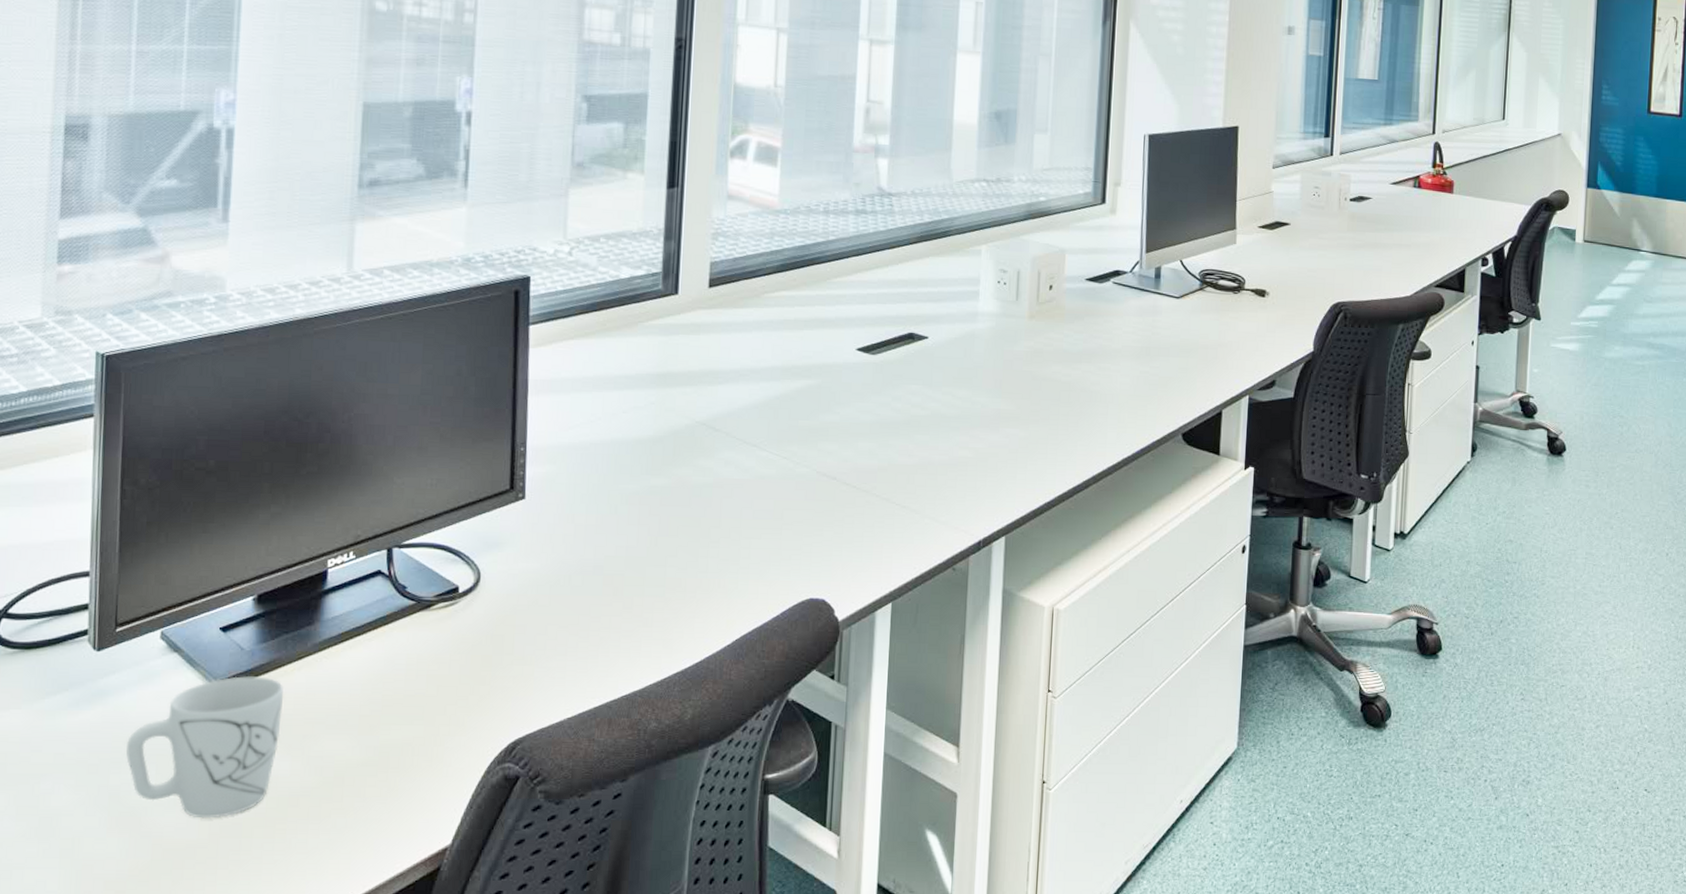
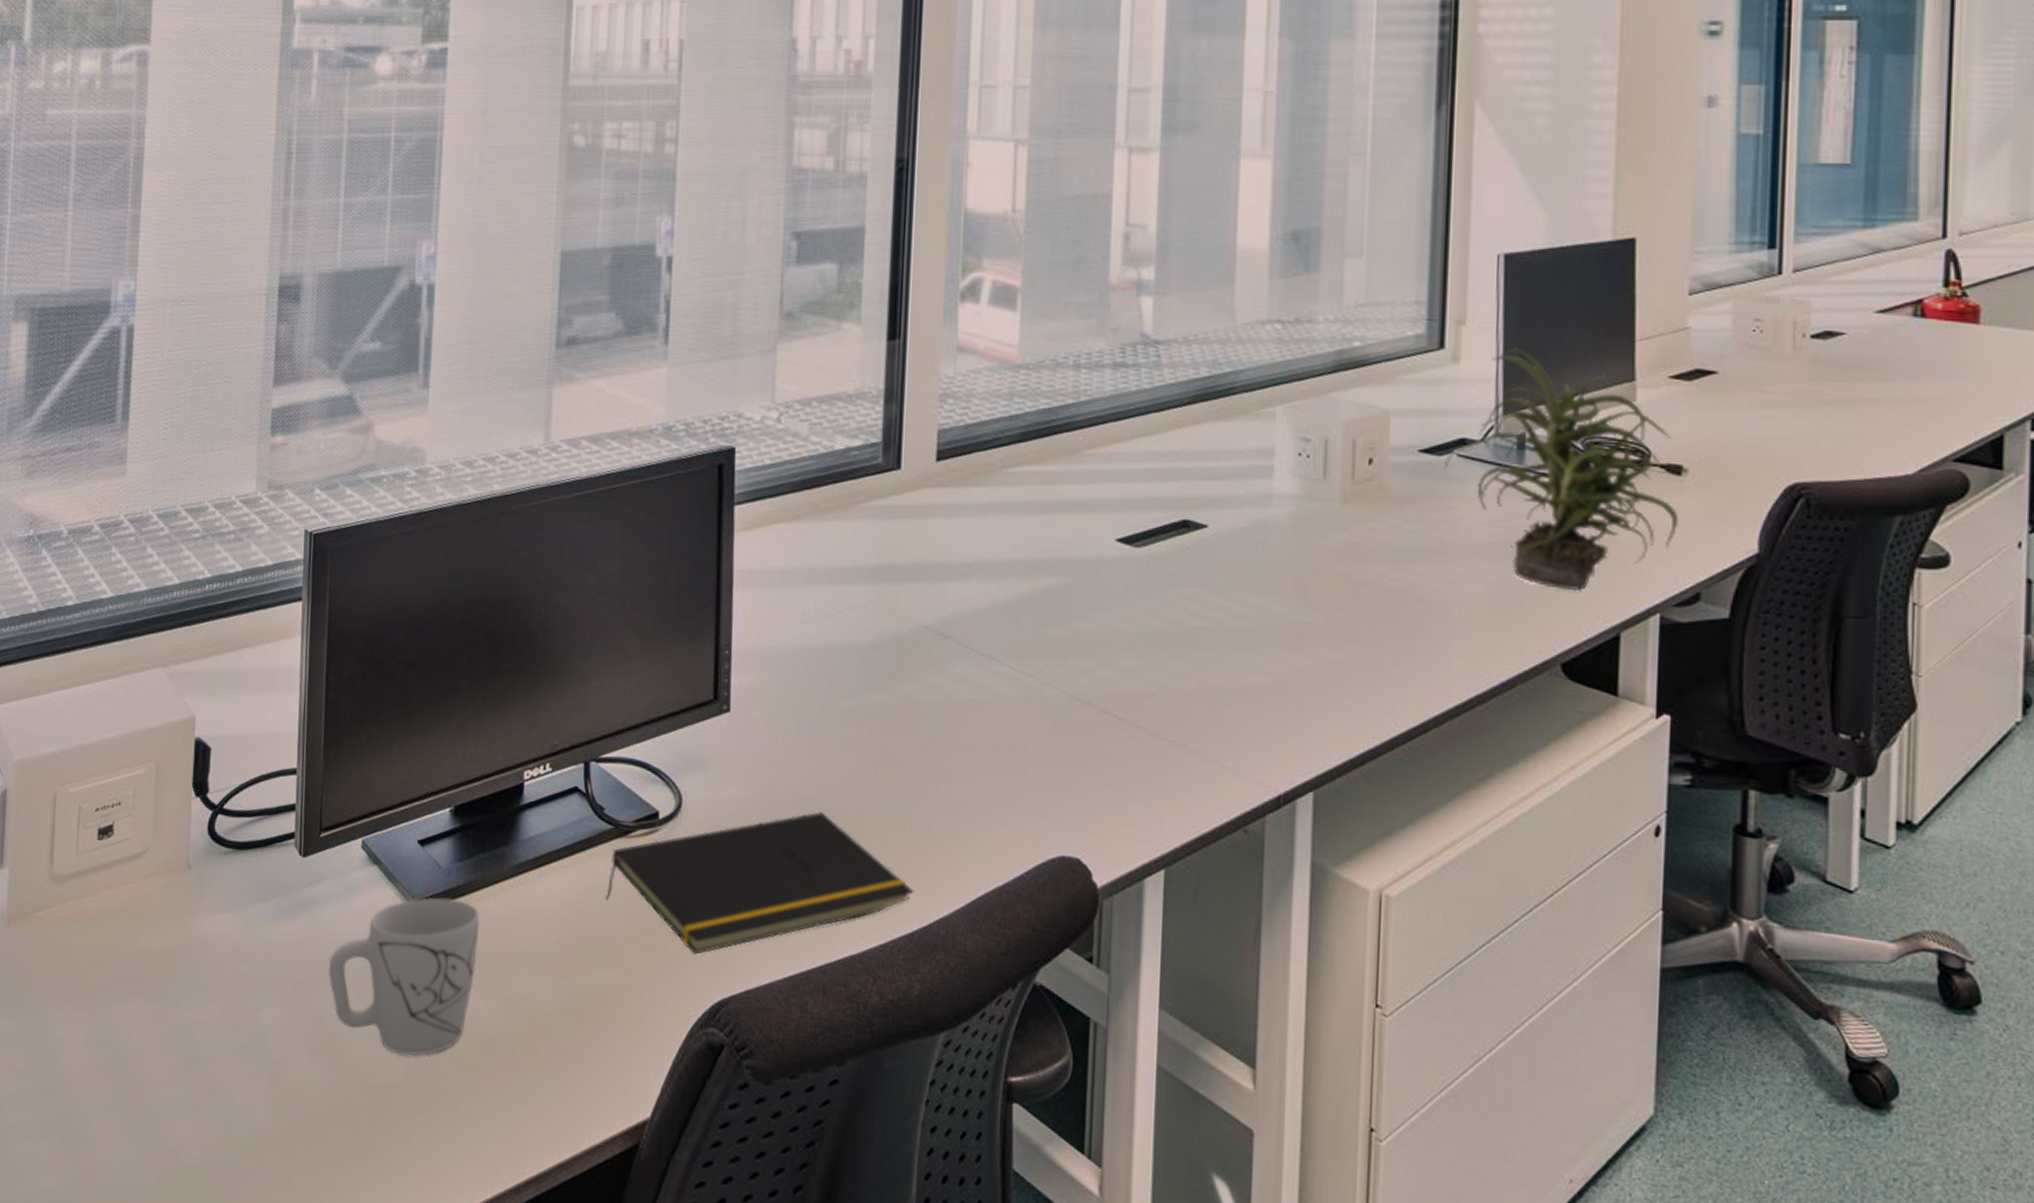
notepad: none [408,577,688,704] -> present [606,812,914,955]
potted plant: none [1104,204,1263,381] -> present [1445,348,1679,592]

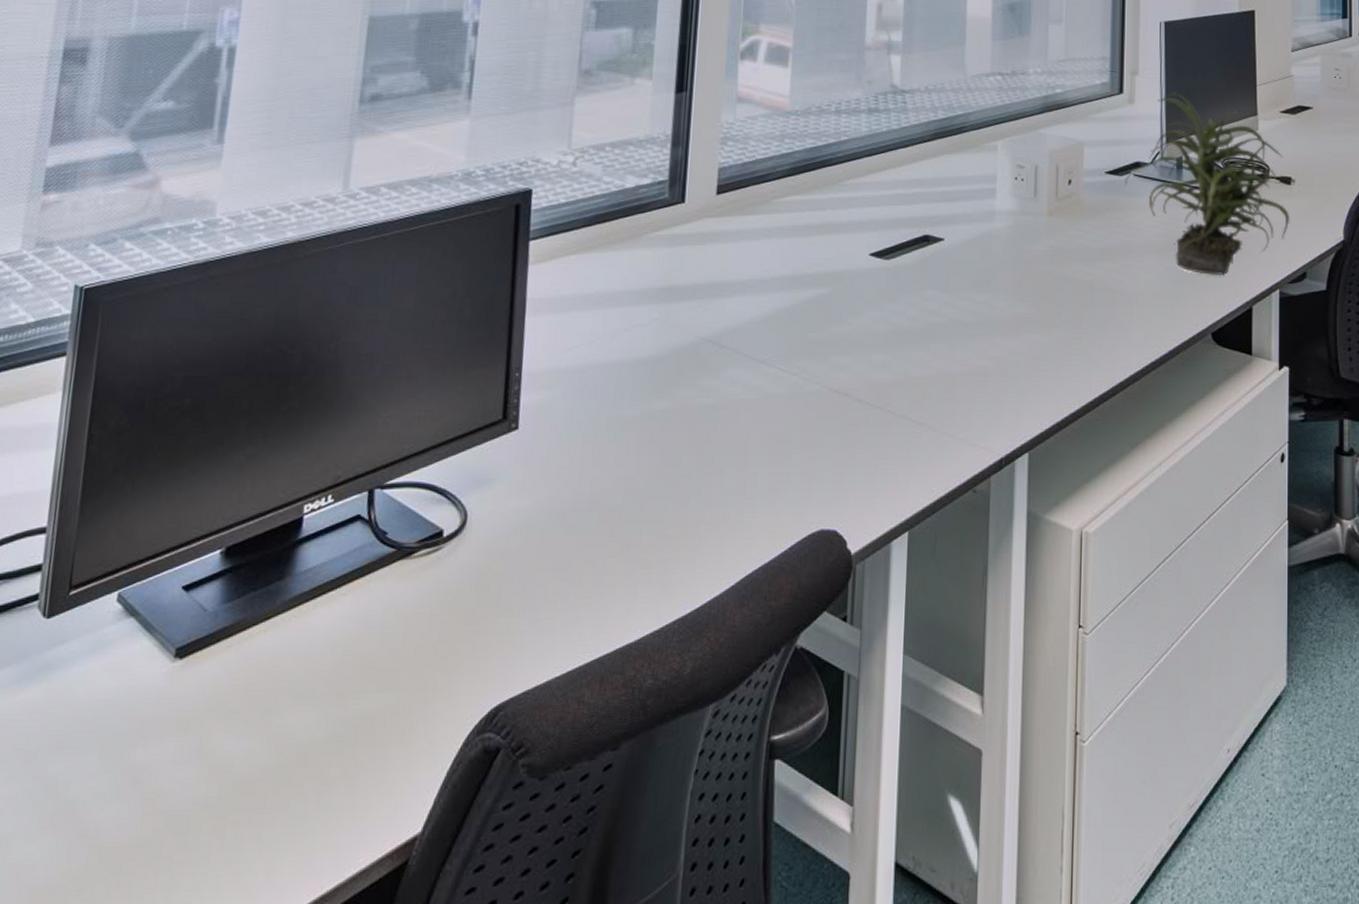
mug: present [329,897,480,1056] -> none [68,641,247,812]
notepad: present [606,812,914,955] -> none [384,514,689,664]

